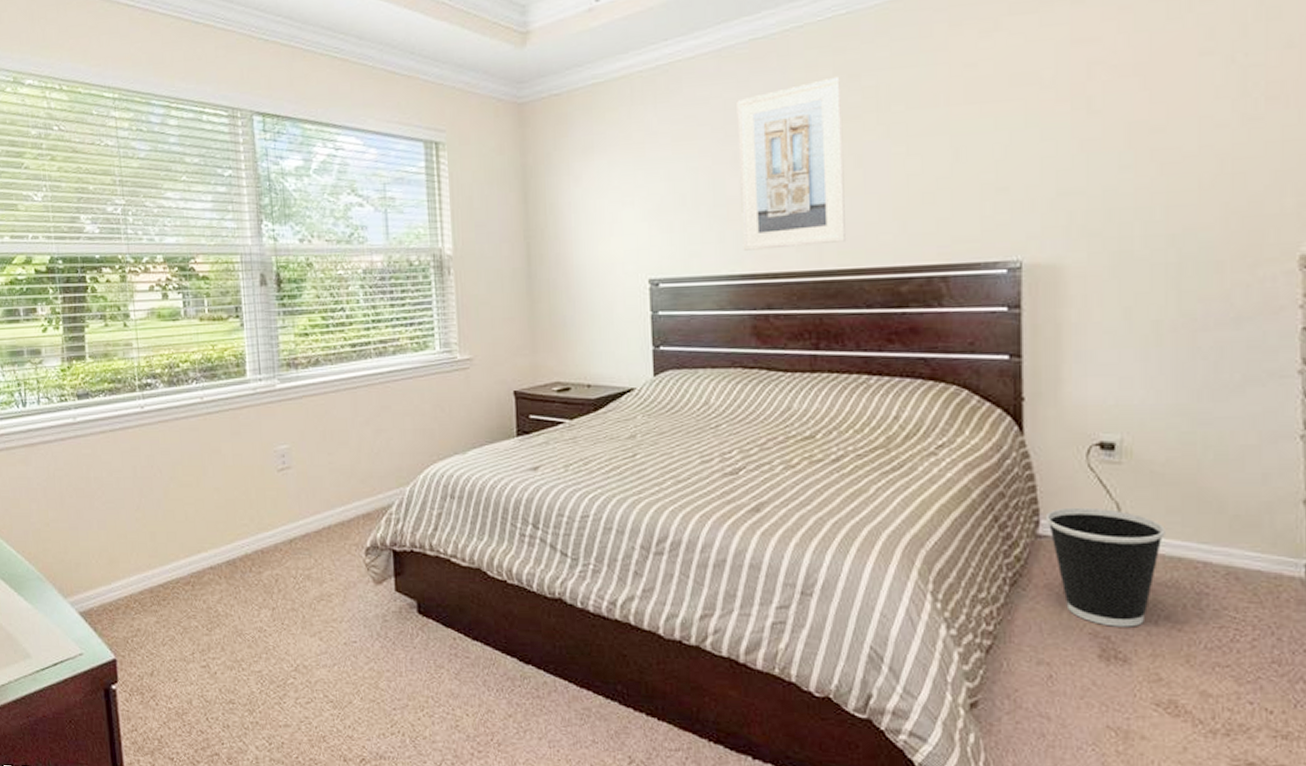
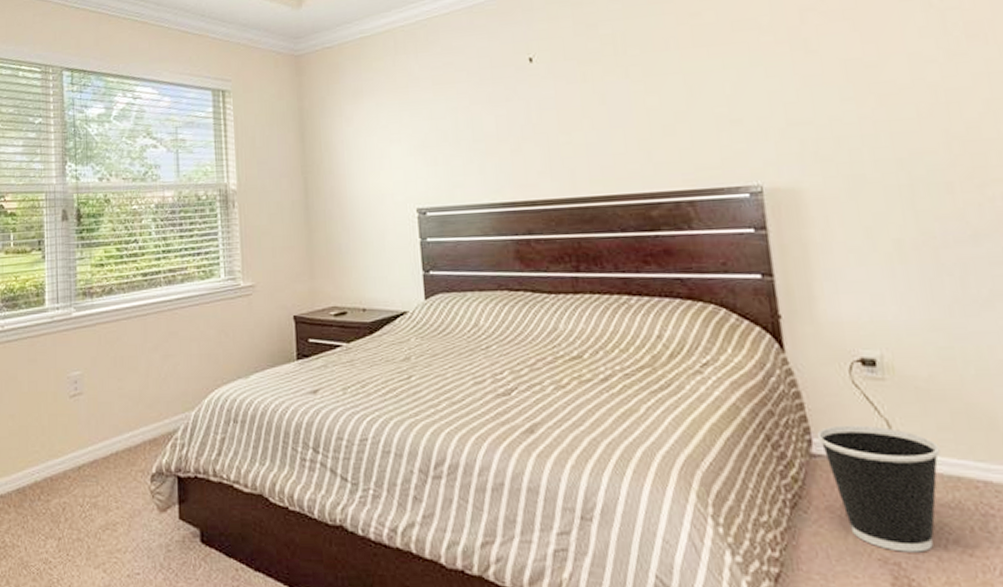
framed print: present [737,76,847,251] -> none [488,26,598,181]

